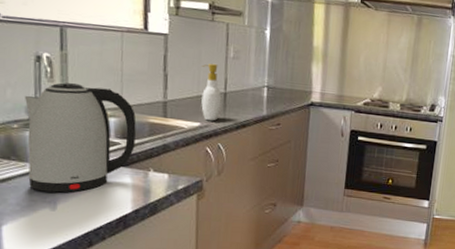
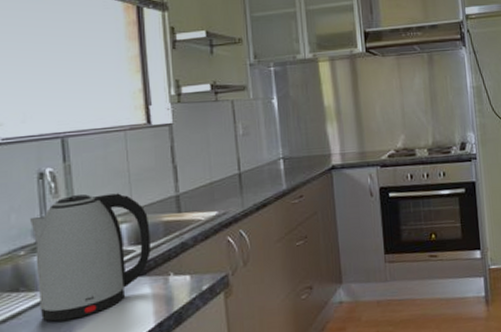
soap bottle: present [201,63,222,121] -> none [211,144,238,208]

